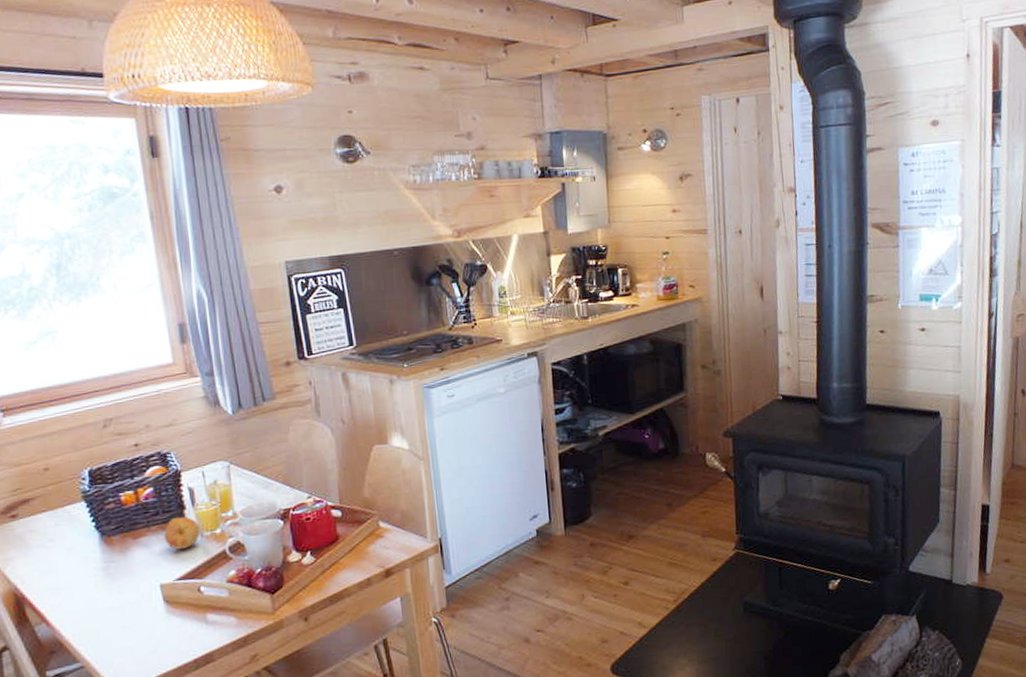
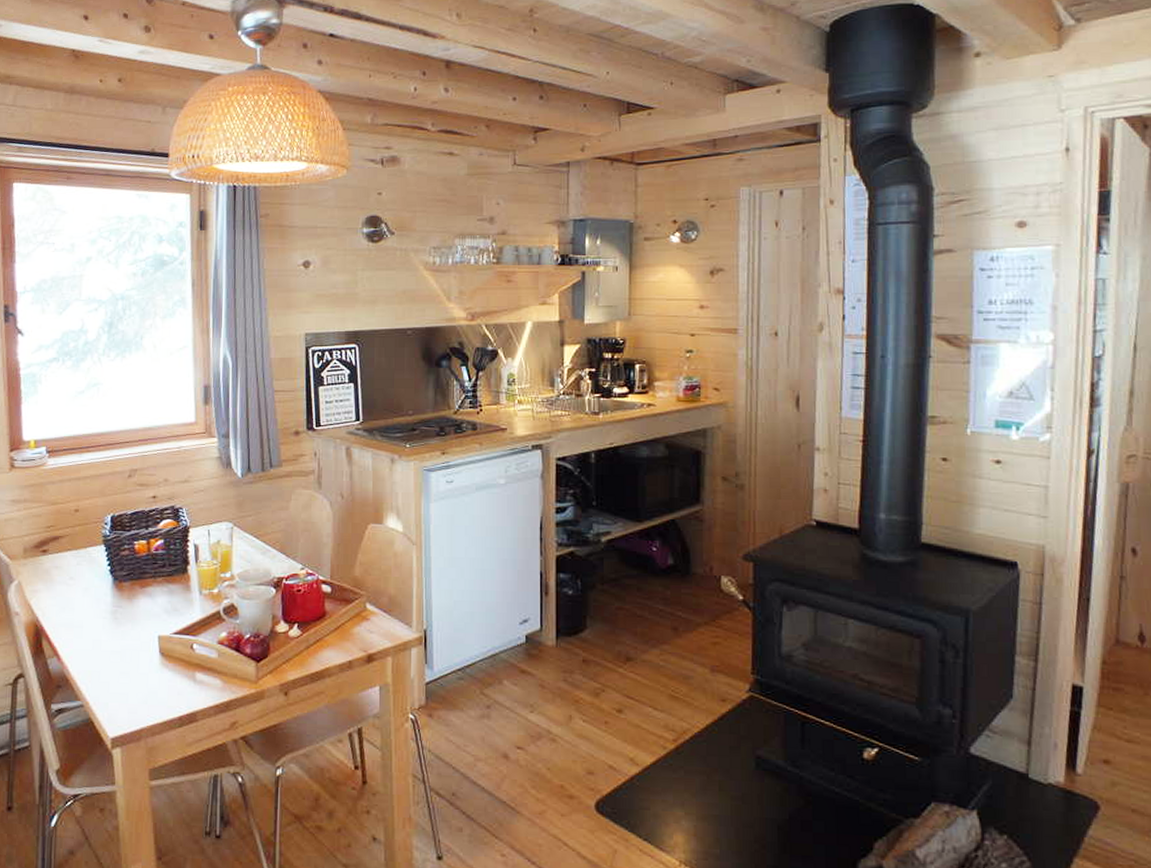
fruit: present [164,516,201,550] -> none [167,571,201,604]

